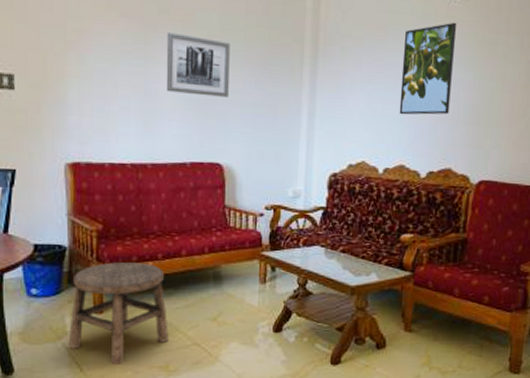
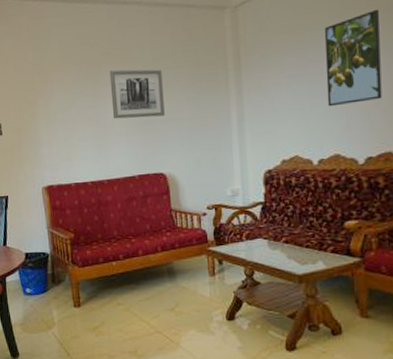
stool: present [68,262,169,364] -> none [56,263,135,350]

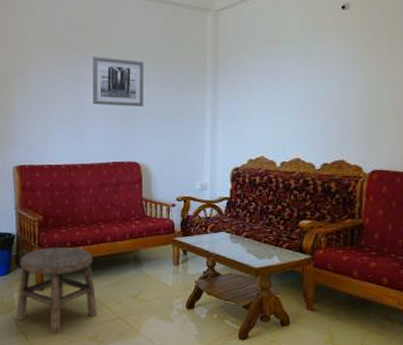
stool: none [56,263,135,350] -> present [16,247,97,334]
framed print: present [324,8,382,107] -> none [293,30,343,114]

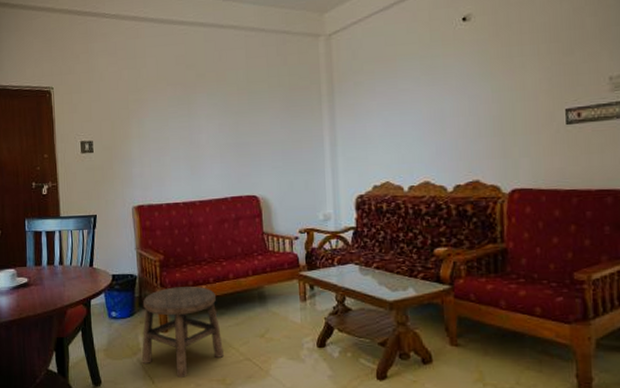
wall art: present [92,55,144,107] -> none [204,91,259,140]

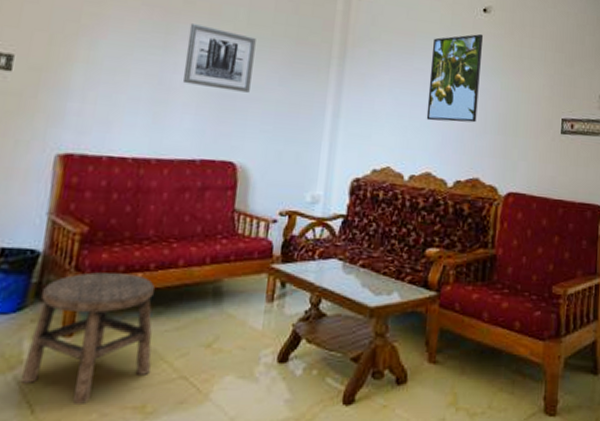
wall art: none [204,91,259,140] -> present [183,22,256,93]
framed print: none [414,43,469,135] -> present [426,33,484,123]

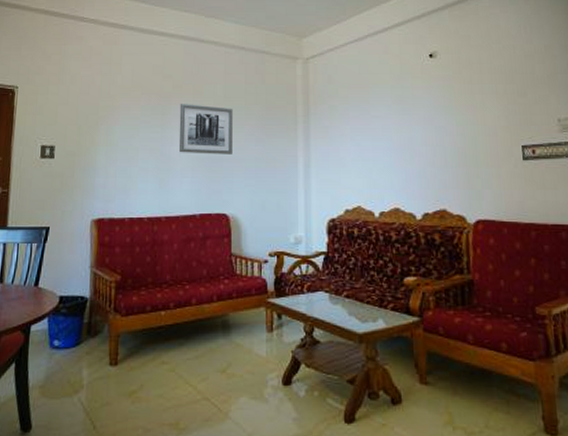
stool: present [20,272,155,404] -> none [83,312,179,421]
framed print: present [426,33,484,123] -> none [385,77,436,161]

